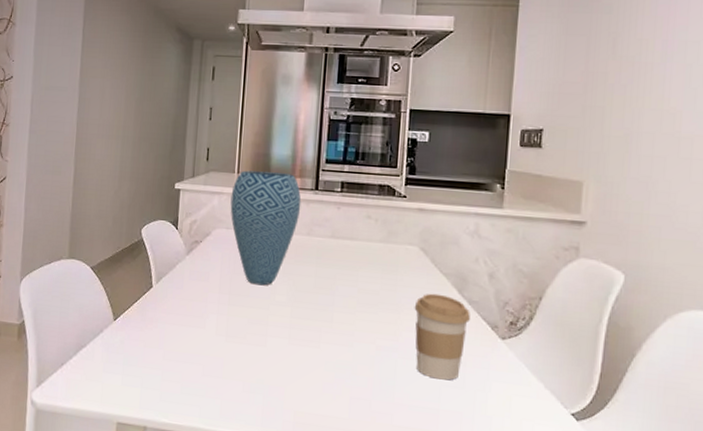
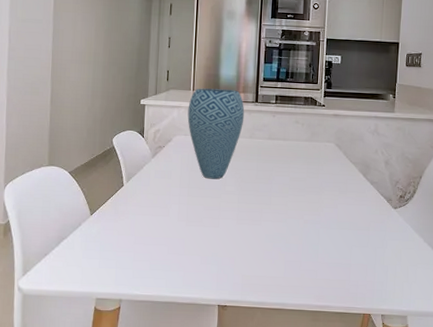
coffee cup: present [414,293,470,380] -> none [332,178,372,242]

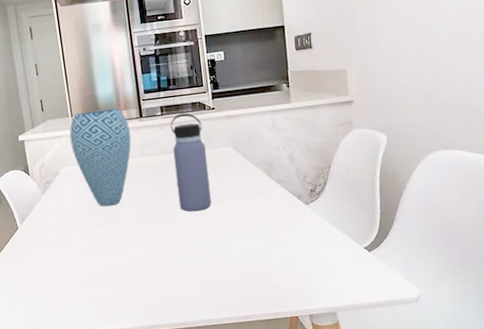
water bottle: none [277,105,311,198] -> present [170,113,212,212]

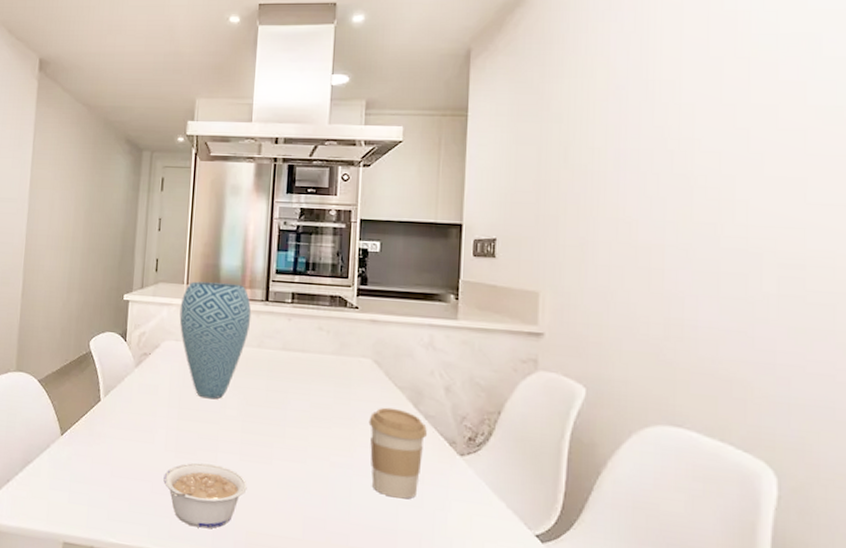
legume: none [85,255,153,307] -> present [163,462,247,529]
water bottle: present [170,113,212,212] -> none [293,305,339,431]
coffee cup: none [236,180,280,247] -> present [368,407,427,499]

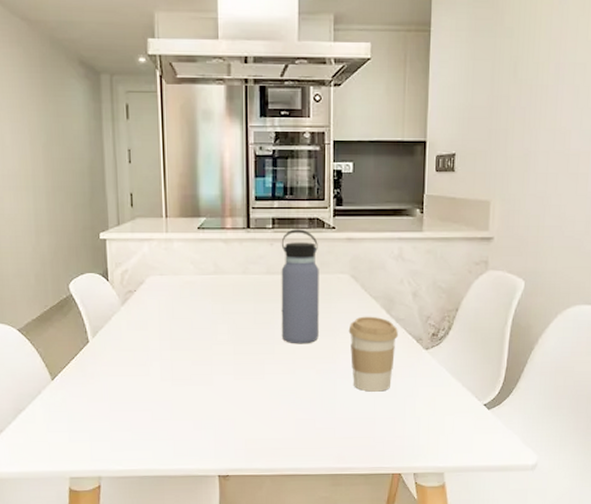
legume: present [163,462,247,529] -> none [163,387,243,443]
vase: present [179,281,252,399] -> none [161,214,234,328]
water bottle: none [293,305,339,431] -> present [281,229,319,344]

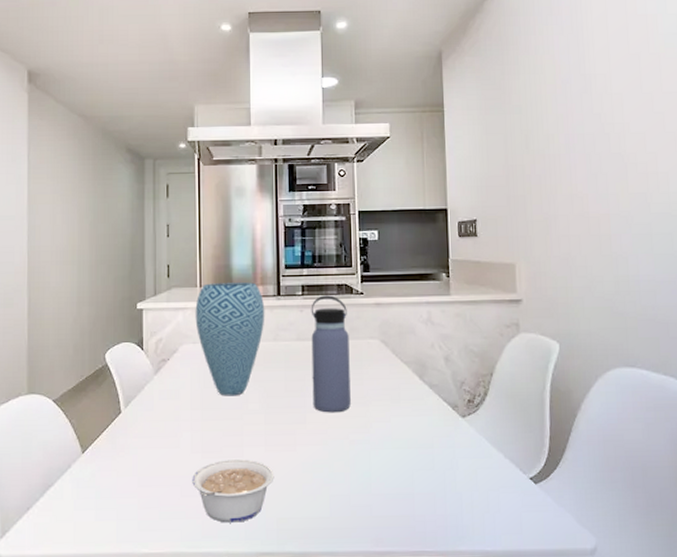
vase: none [161,214,234,328] -> present [195,282,265,396]
legume: none [163,387,243,443] -> present [192,459,274,523]
coffee cup: present [348,316,398,392] -> none [381,382,432,464]

